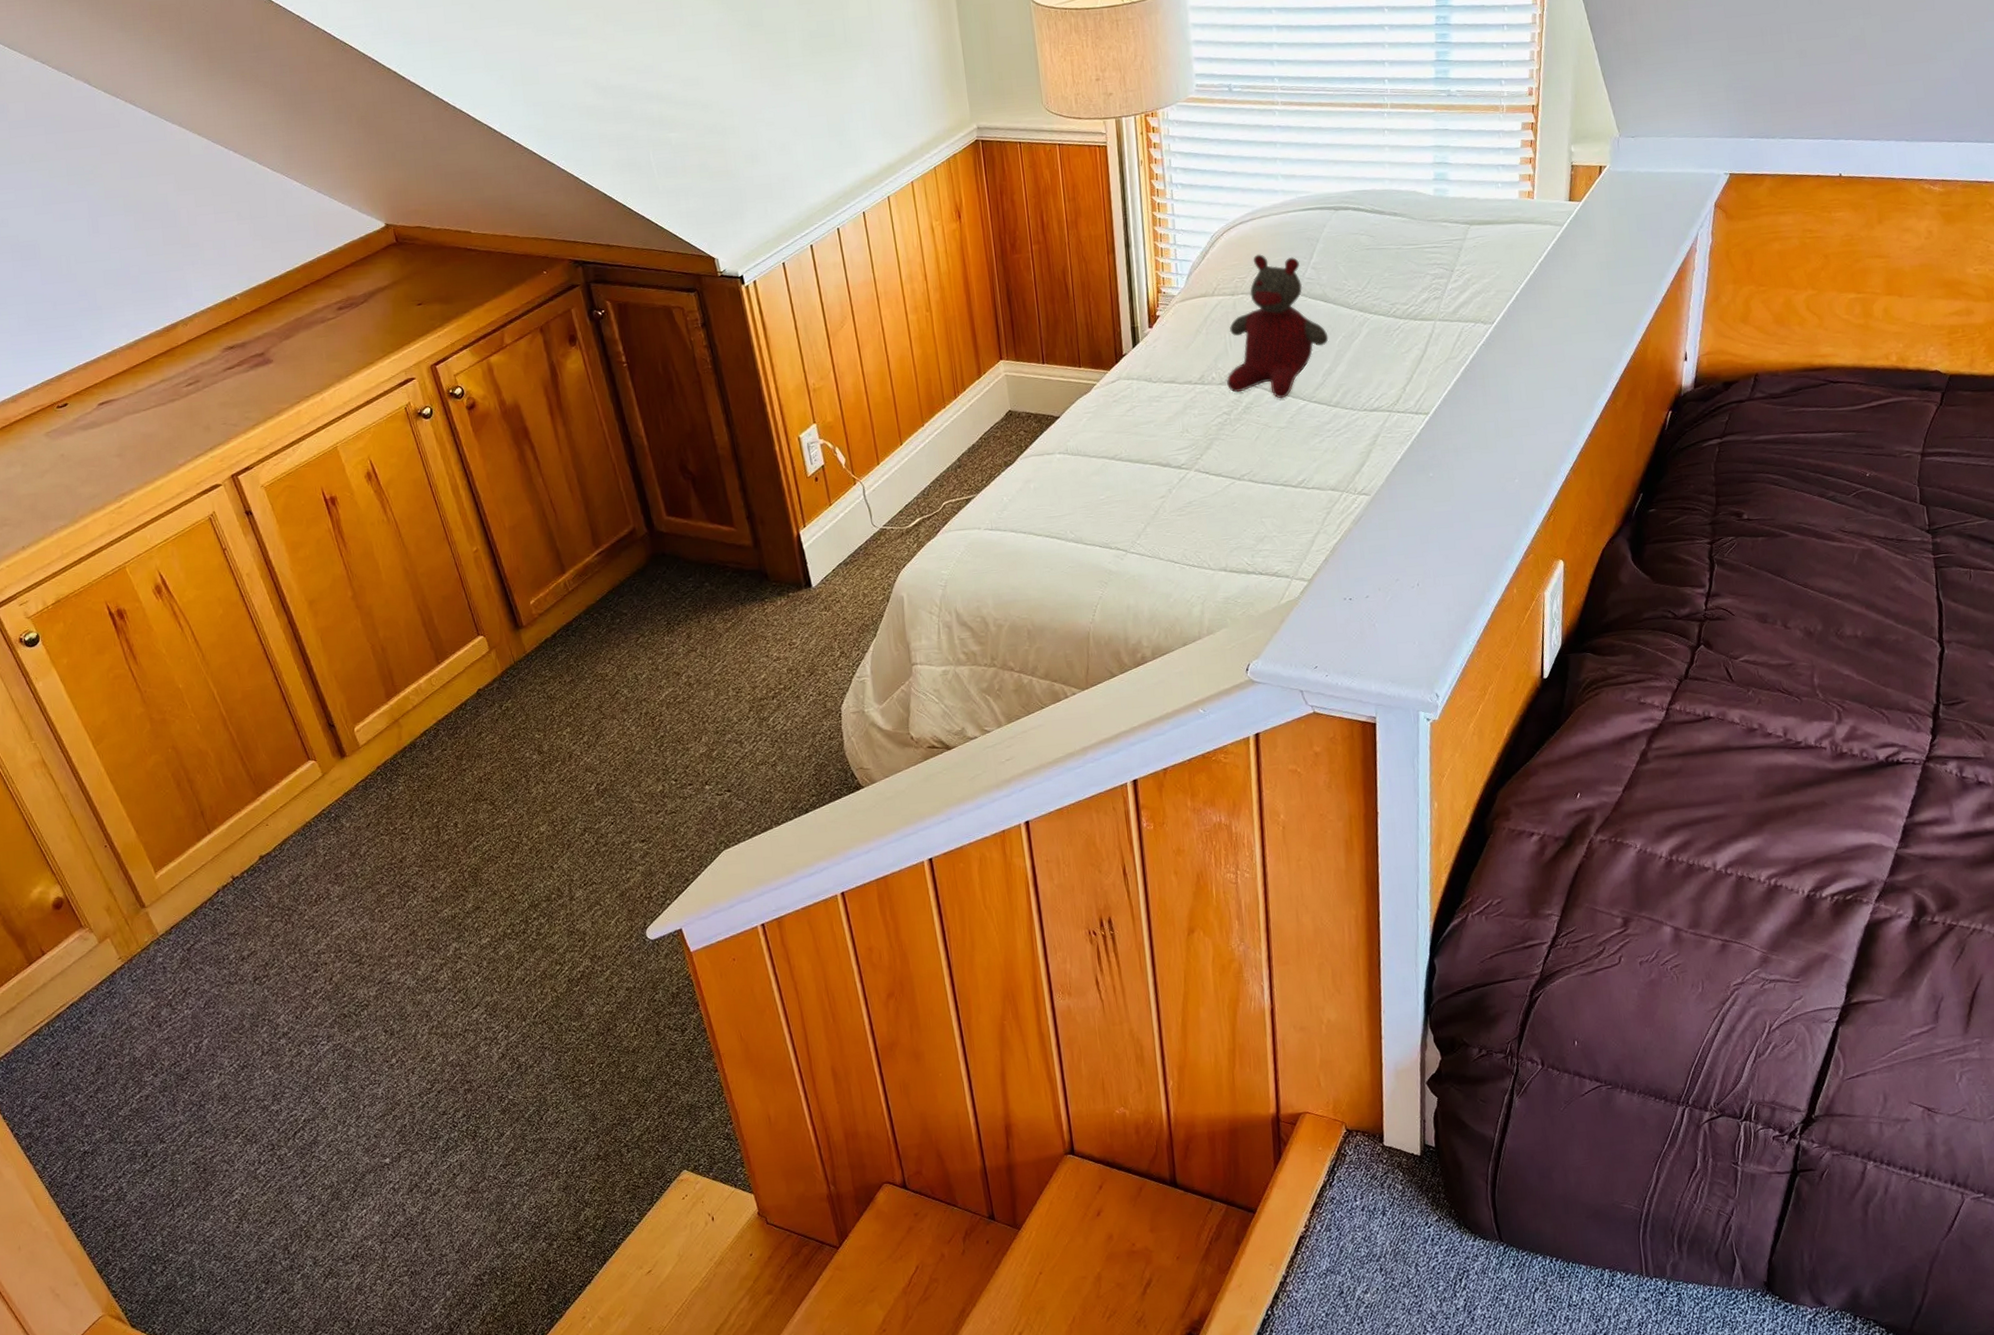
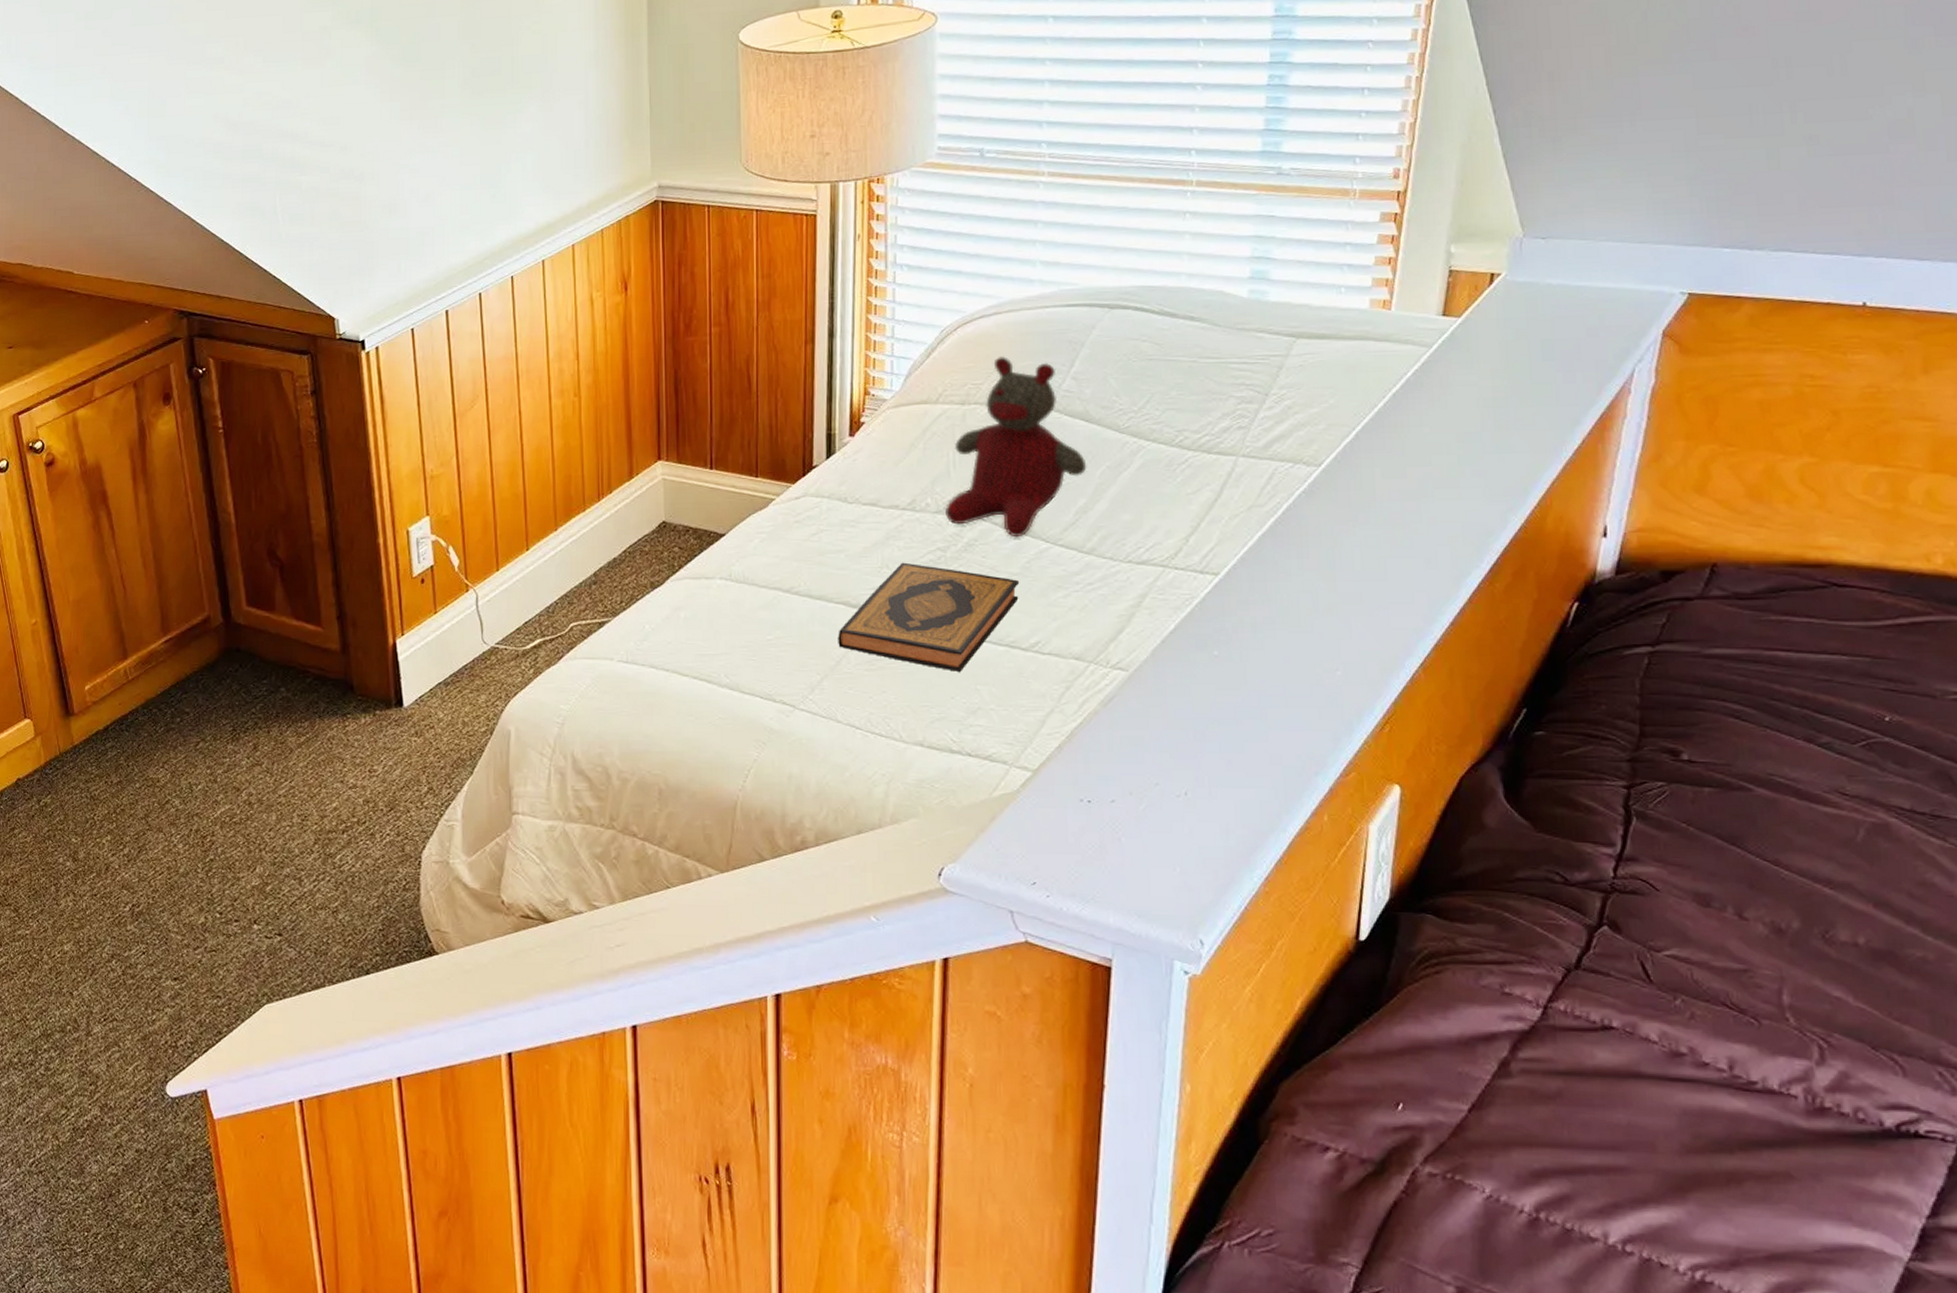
hardback book: none [1154,426,1287,510] -> present [838,562,1020,672]

